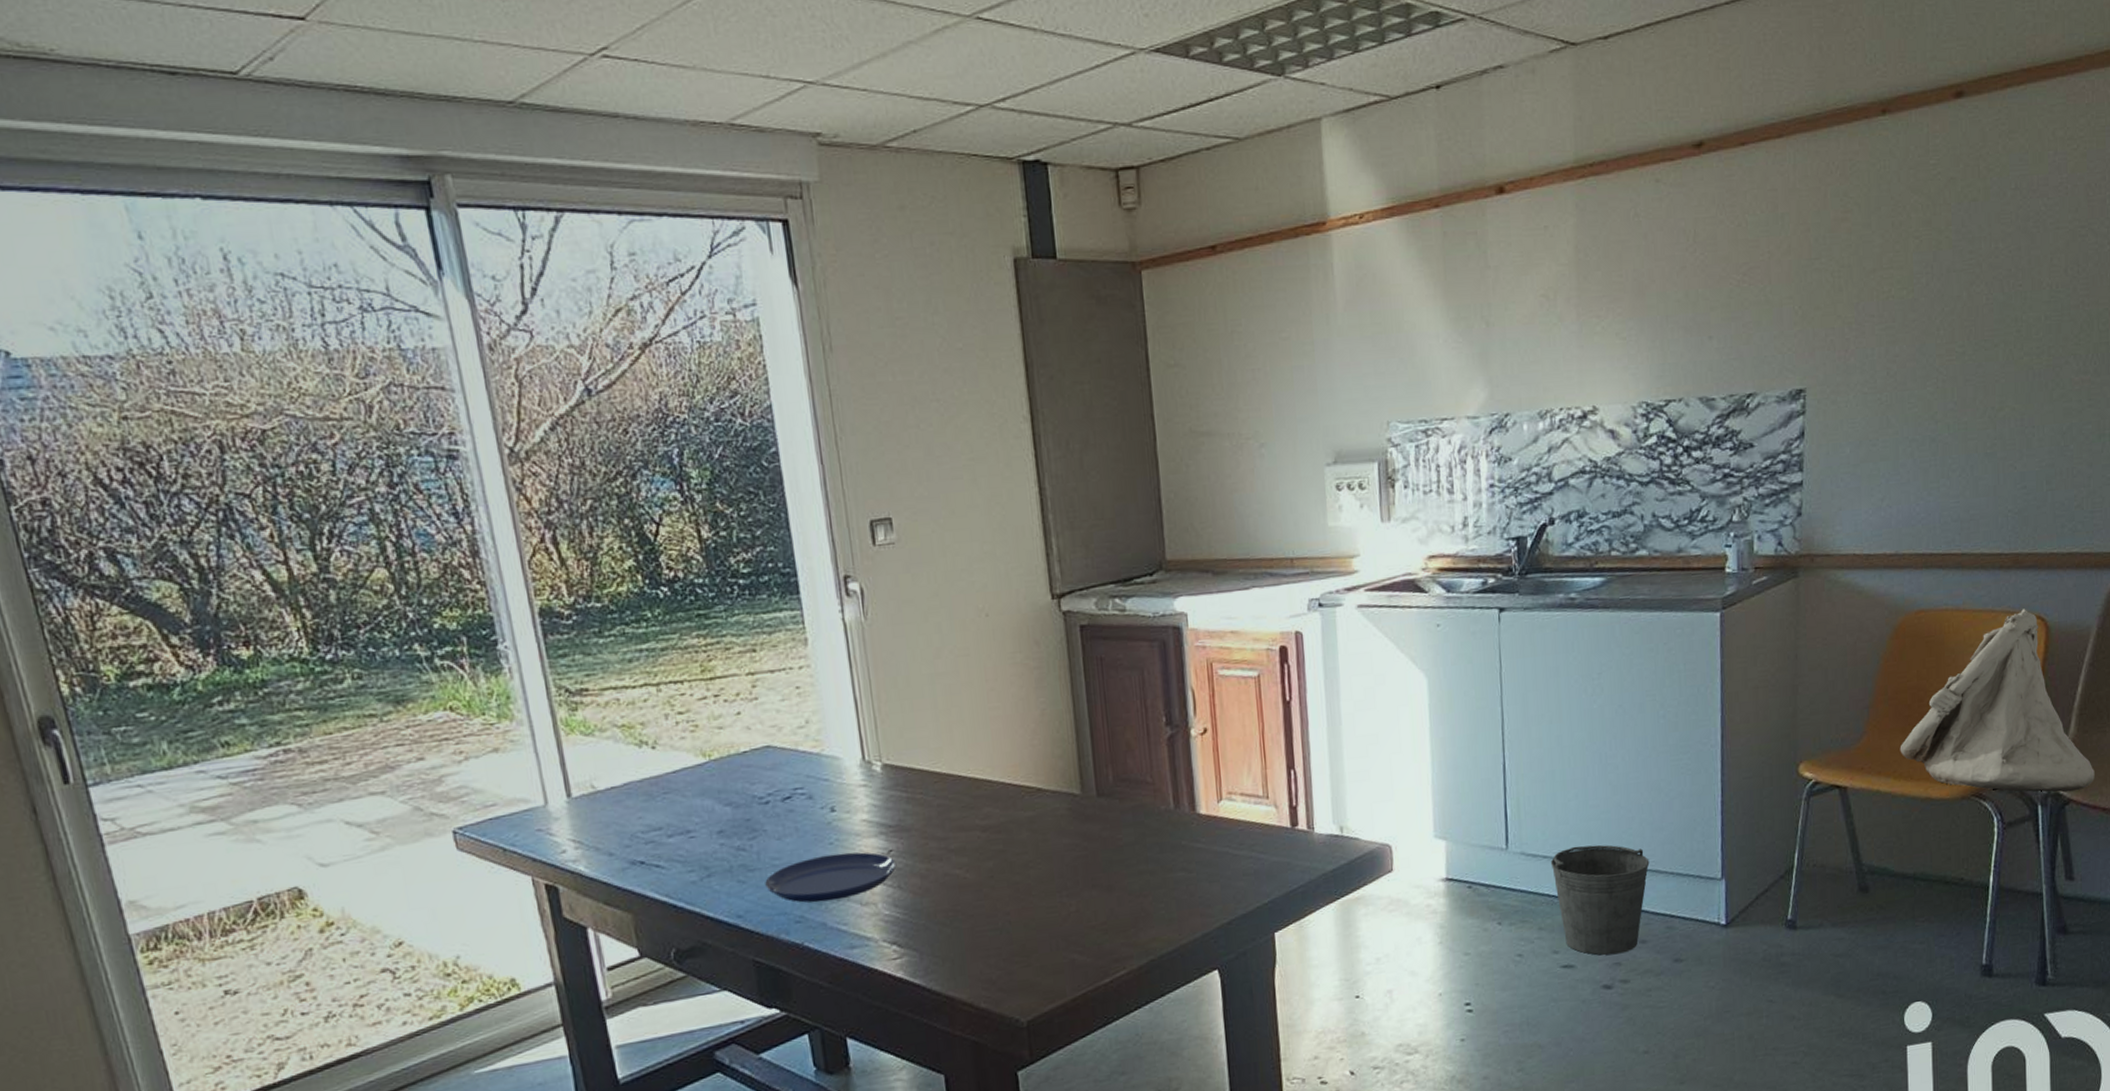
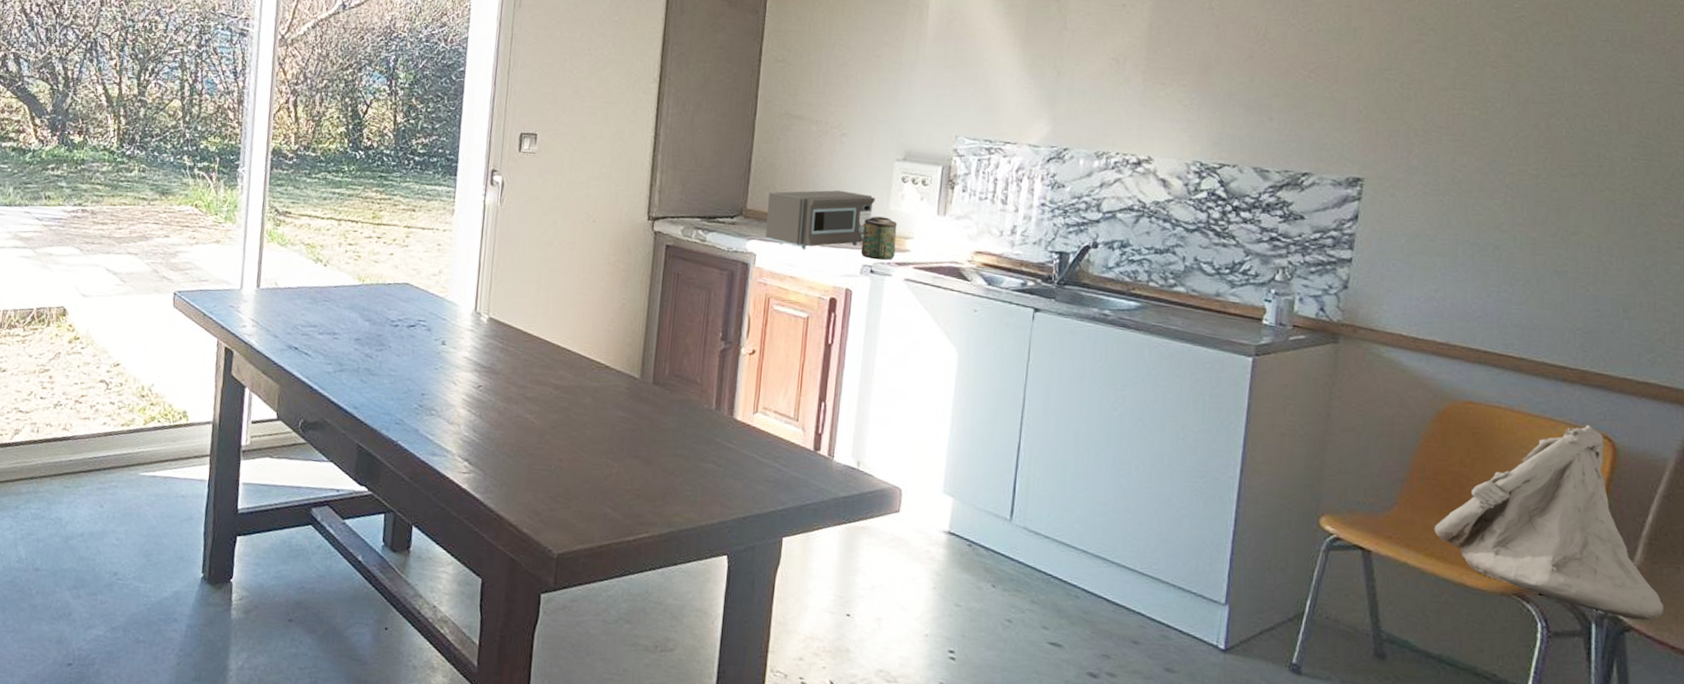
plate: present [765,852,897,903] -> none [380,376,482,415]
microwave: none [1188,513,1311,595] -> present [765,190,875,249]
canister: none [1302,536,1343,590] -> present [860,216,898,260]
bucket: present [1550,844,1650,955] -> none [1051,535,1152,648]

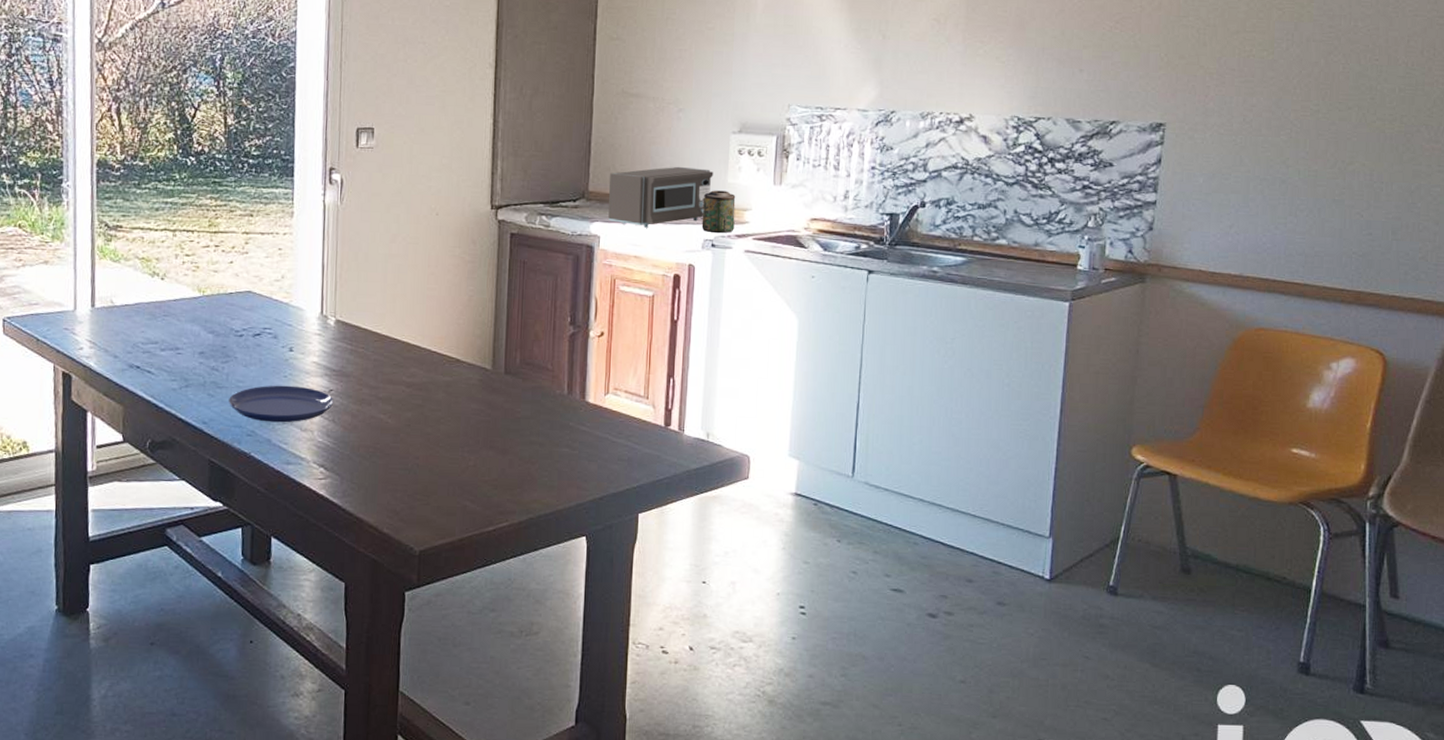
plate: none [380,376,482,415] -> present [229,385,334,423]
bag: present [1434,425,1663,620] -> none [1231,342,1426,516]

